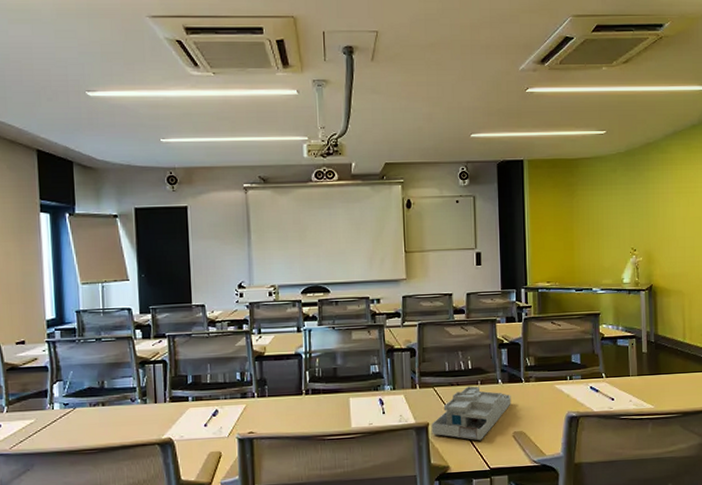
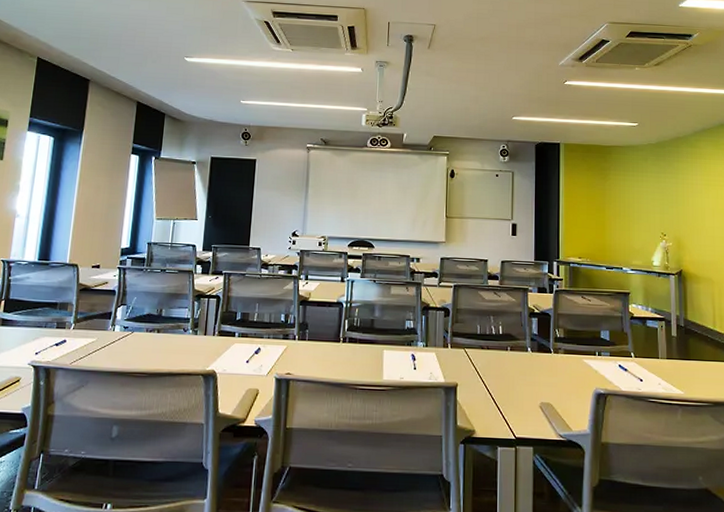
desk organizer: present [431,386,511,441] -> none [460,351,540,408]

